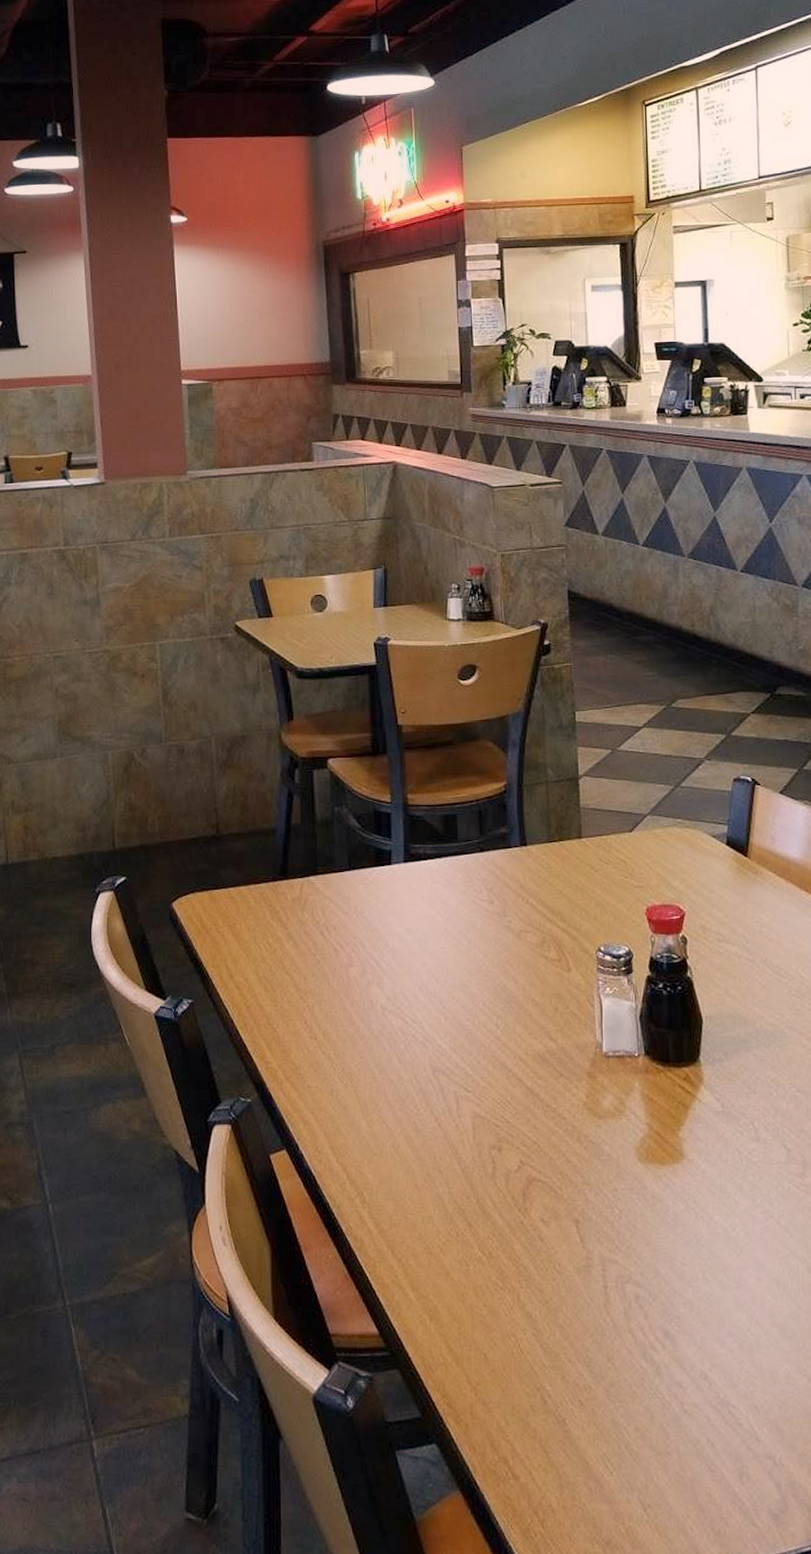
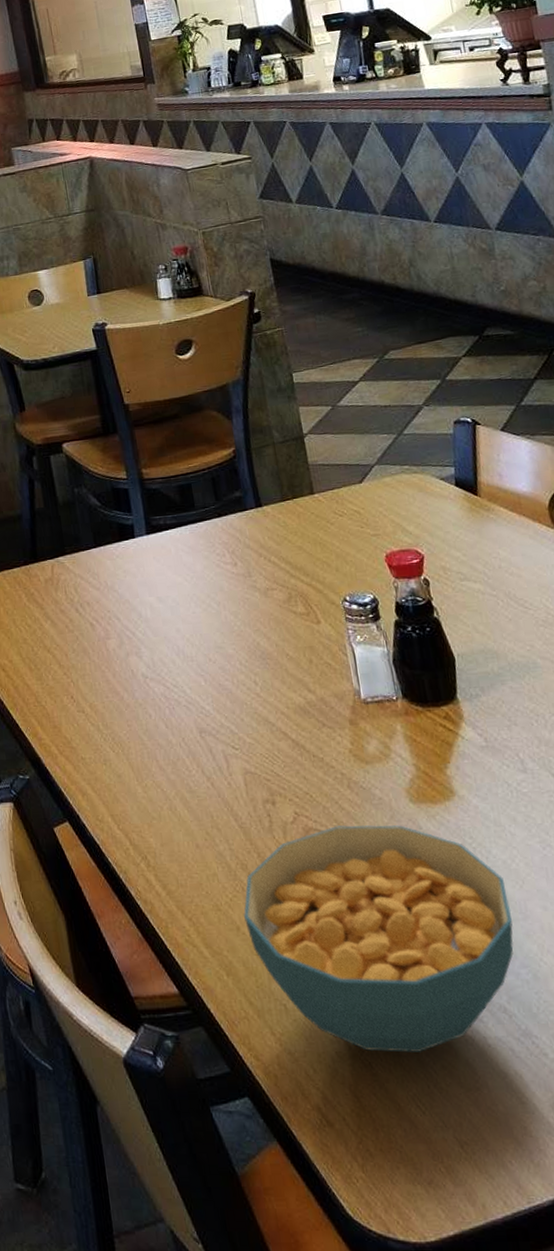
cereal bowl: none [454,1178,725,1414] -> present [243,824,514,1053]

